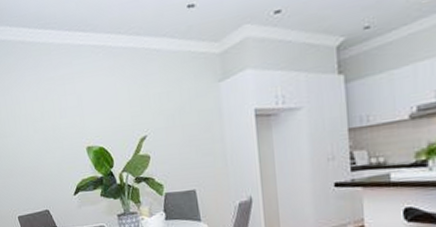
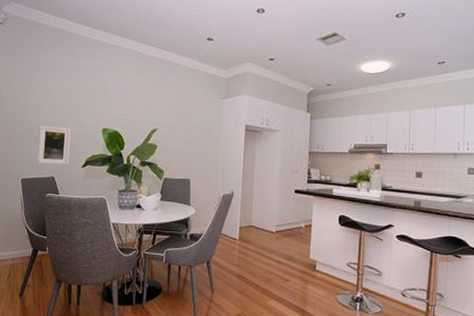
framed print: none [22,153,60,198] -> present [36,126,71,165]

